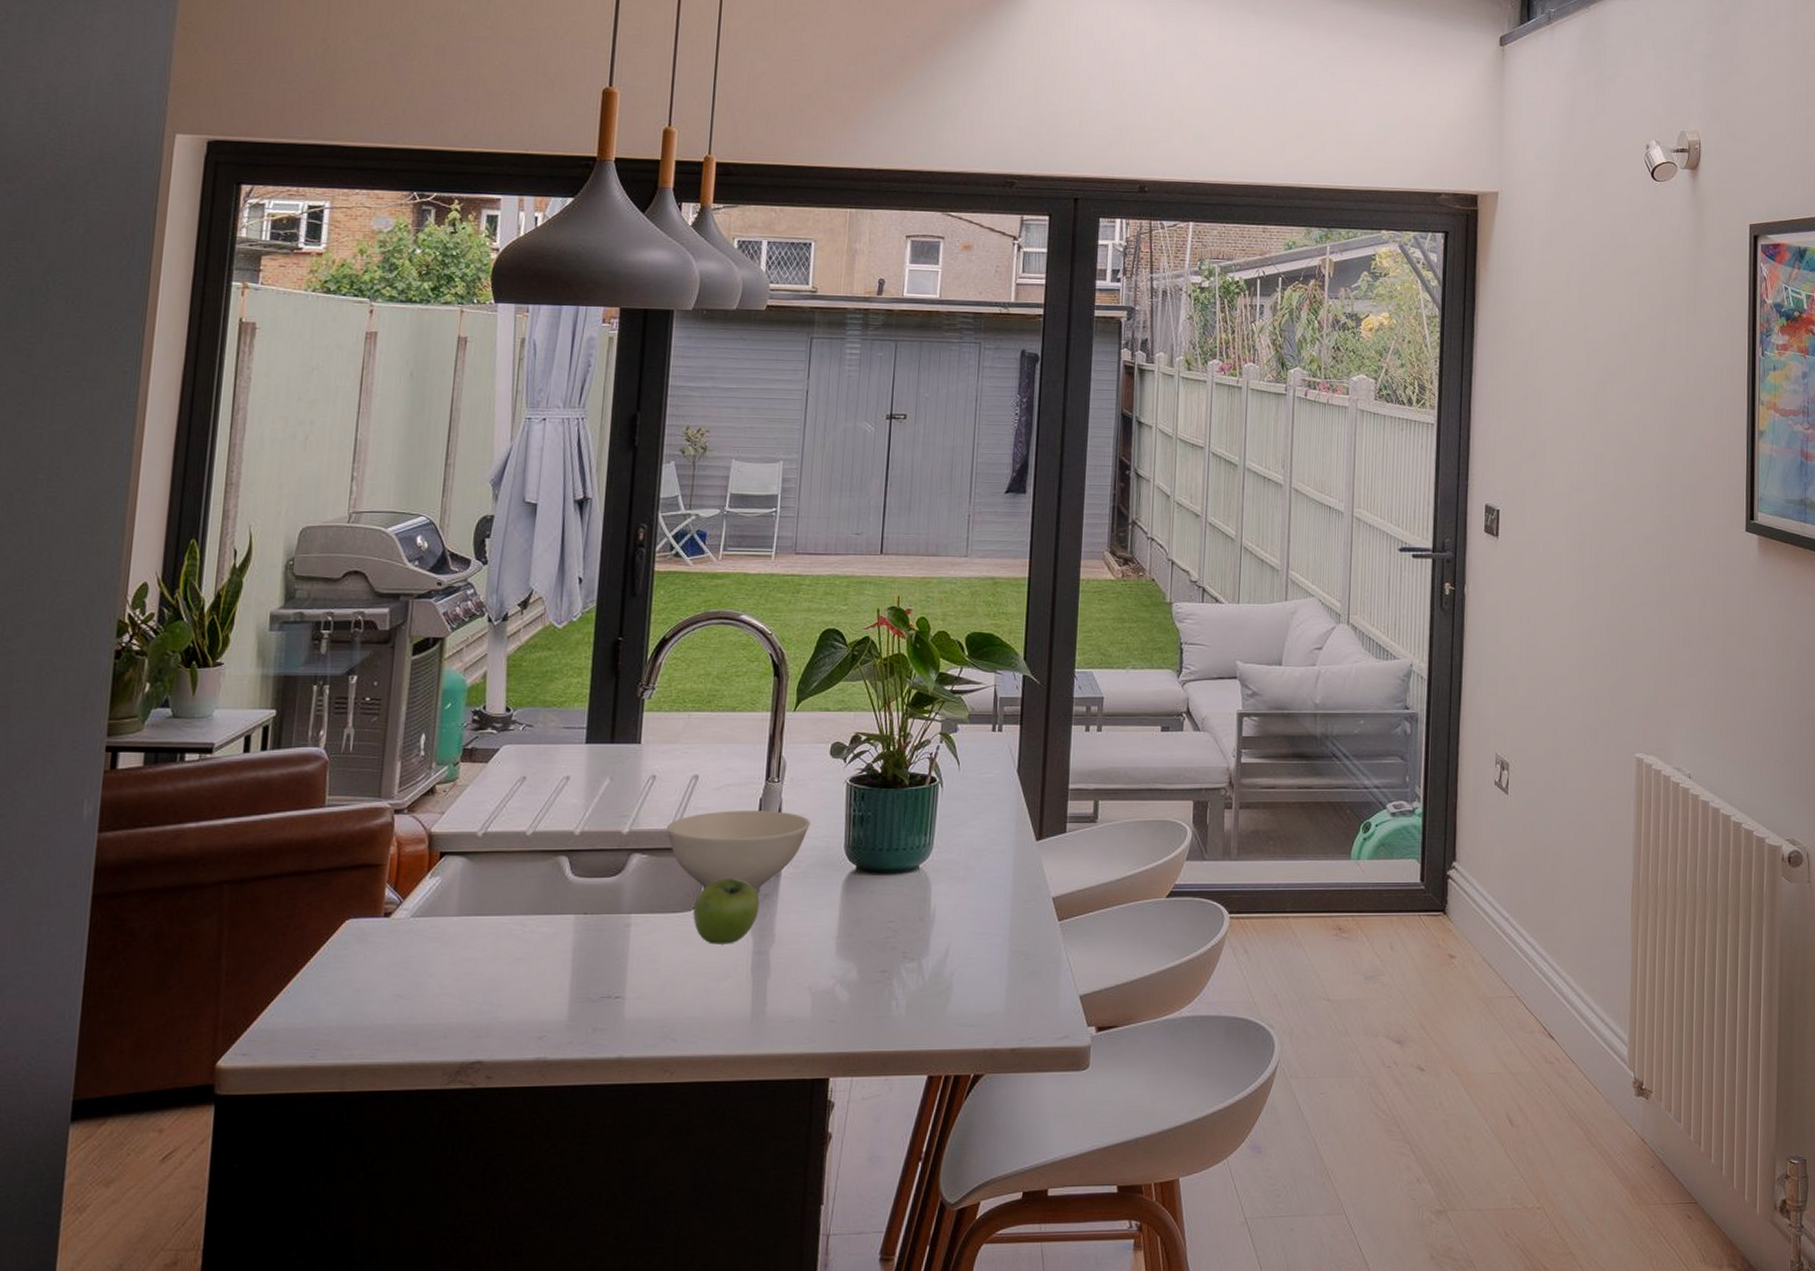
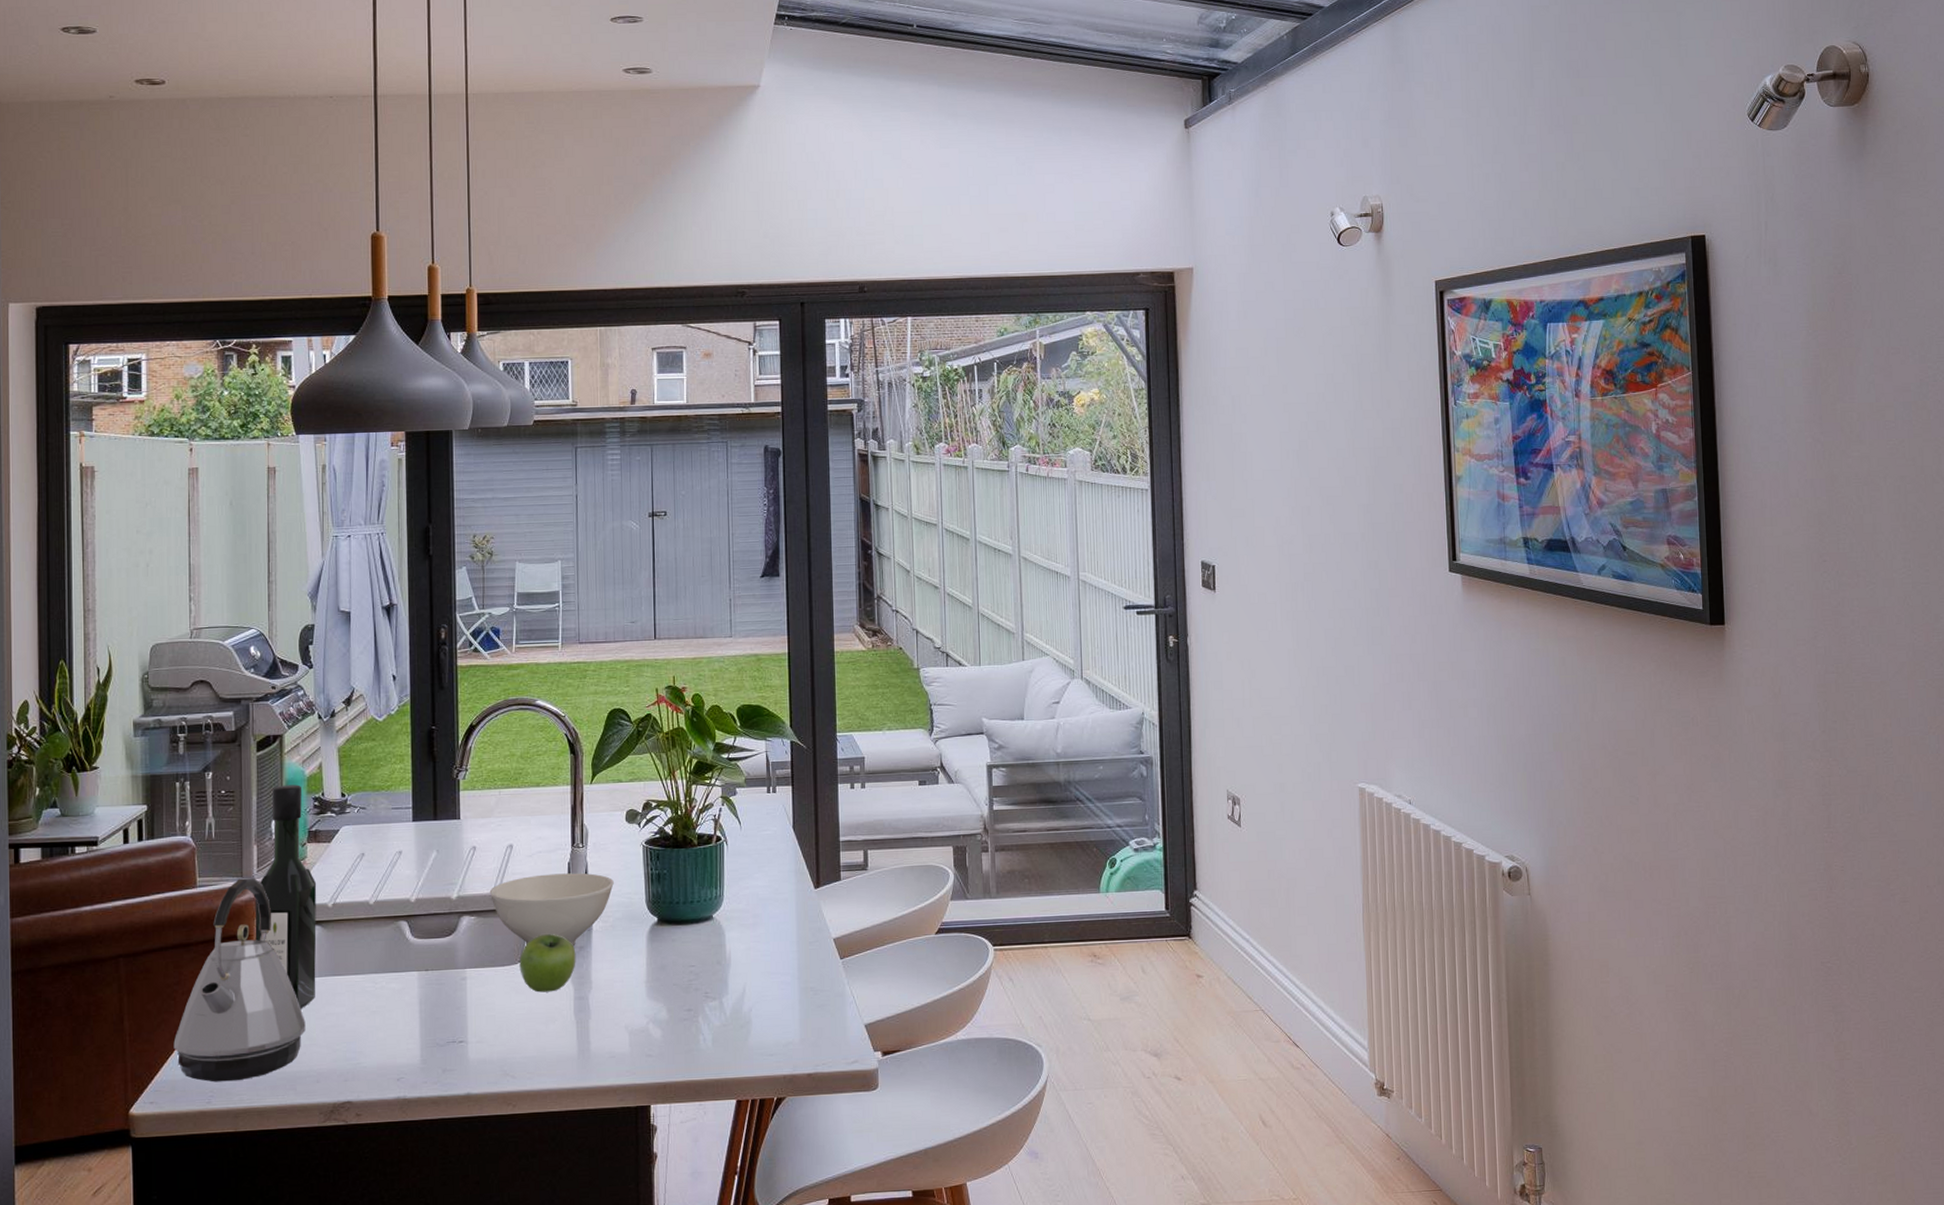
kettle: none [277,799,438,1033] -> present [173,878,306,1082]
bottle: none [387,695,467,953] -> present [255,784,317,1009]

